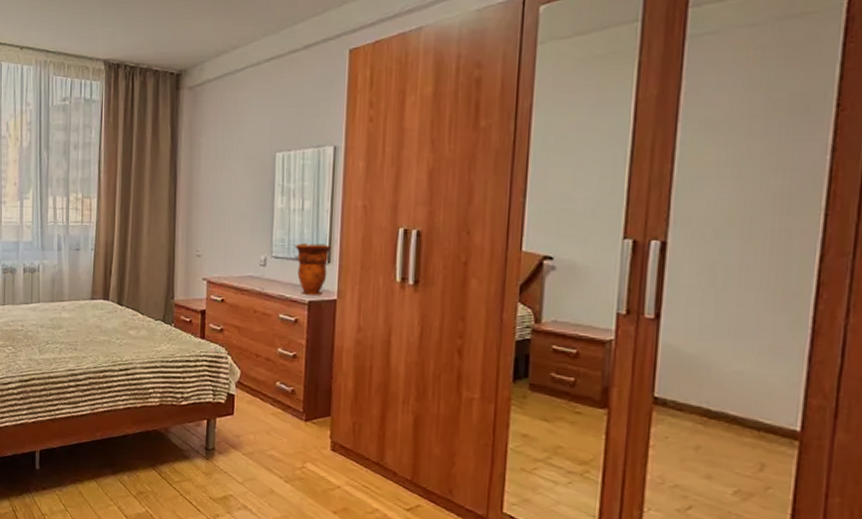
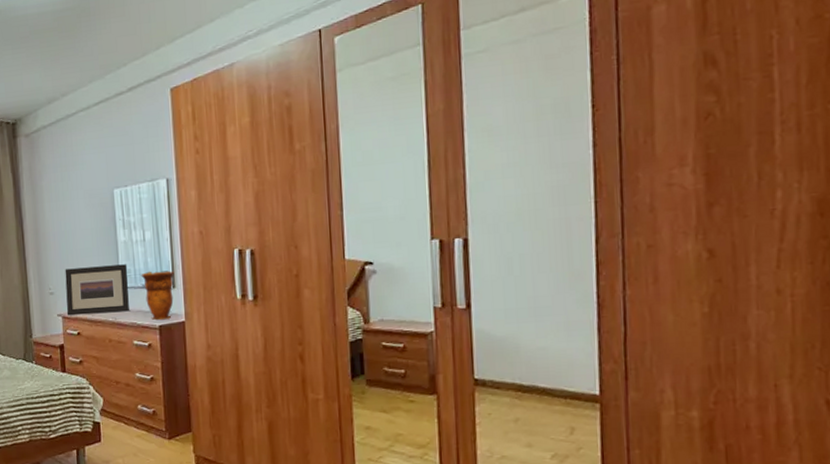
picture frame: none [212,232,281,283] -> present [65,264,129,316]

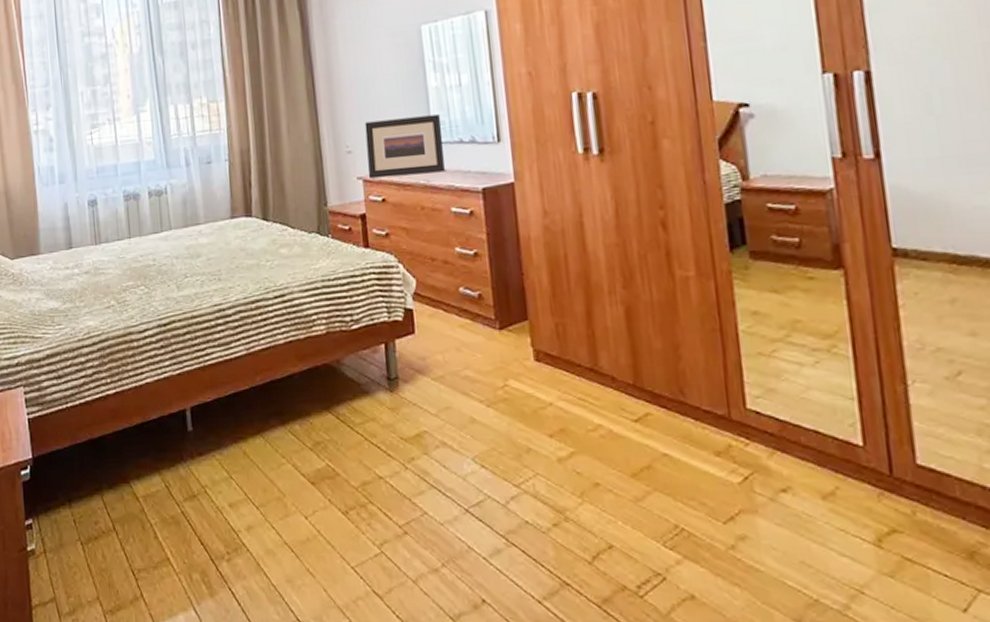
decorative vase: present [141,270,174,320] -> none [457,121,499,181]

